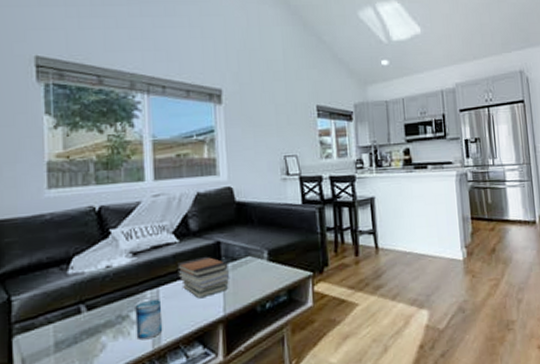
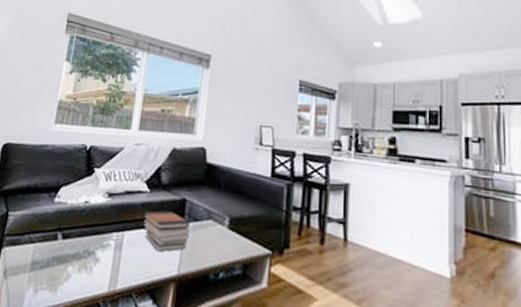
beverage can: present [135,299,163,341] -> none [97,241,124,280]

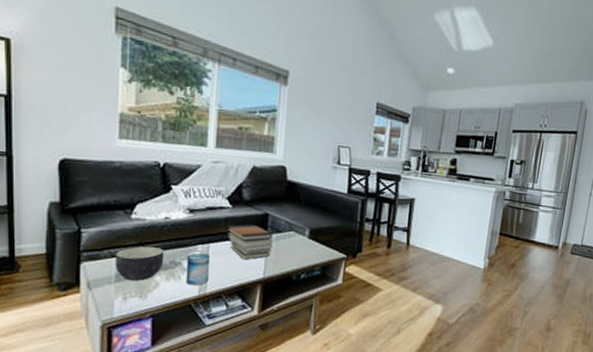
bowl: none [32,232,80,271] -> present [115,246,165,281]
beverage can: none [97,241,124,280] -> present [186,252,210,286]

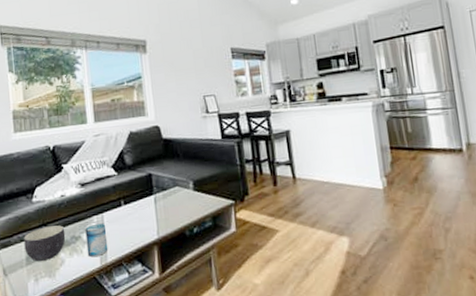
book stack: present [227,224,274,260] -> none [117,186,162,223]

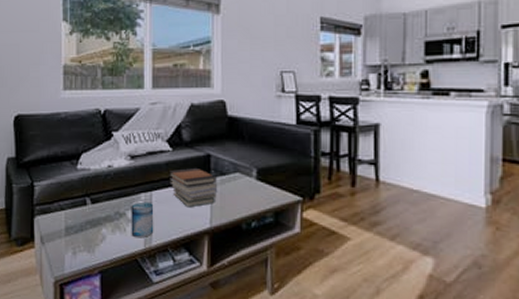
bowl: present [24,225,66,261] -> none [65,197,109,234]
book stack: none [117,186,162,223] -> present [169,167,218,208]

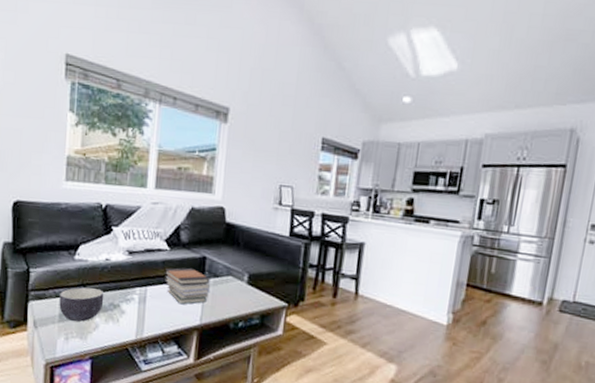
bowl: none [65,197,109,234] -> present [59,287,104,322]
beverage can: present [131,201,154,238] -> none [123,295,148,329]

